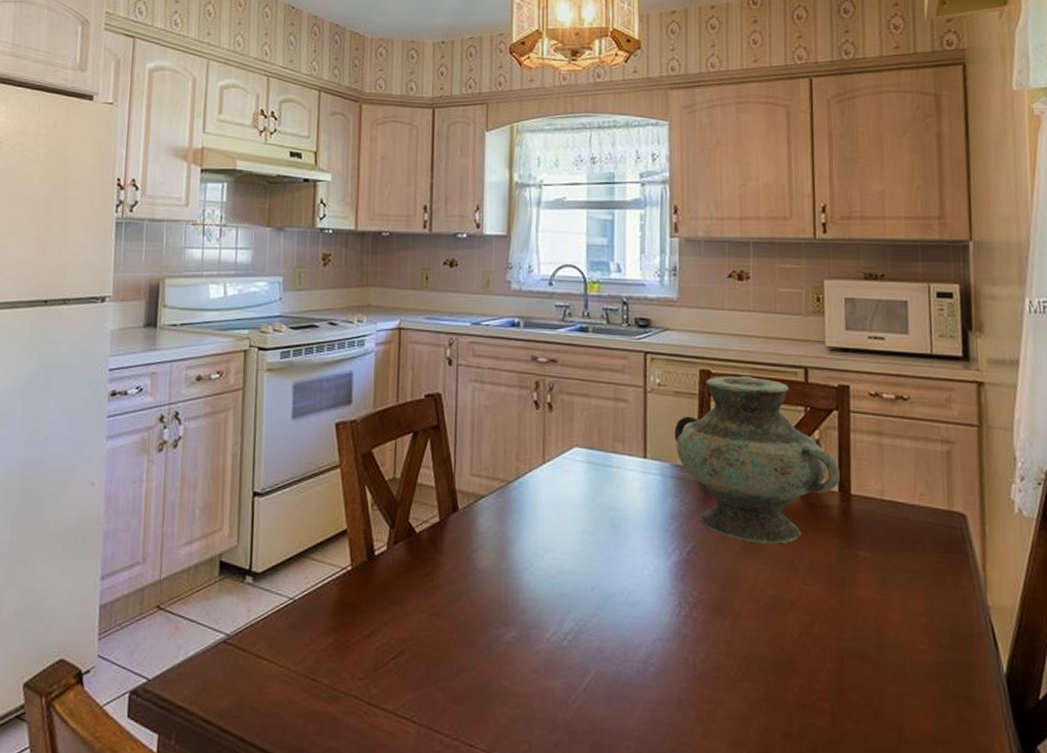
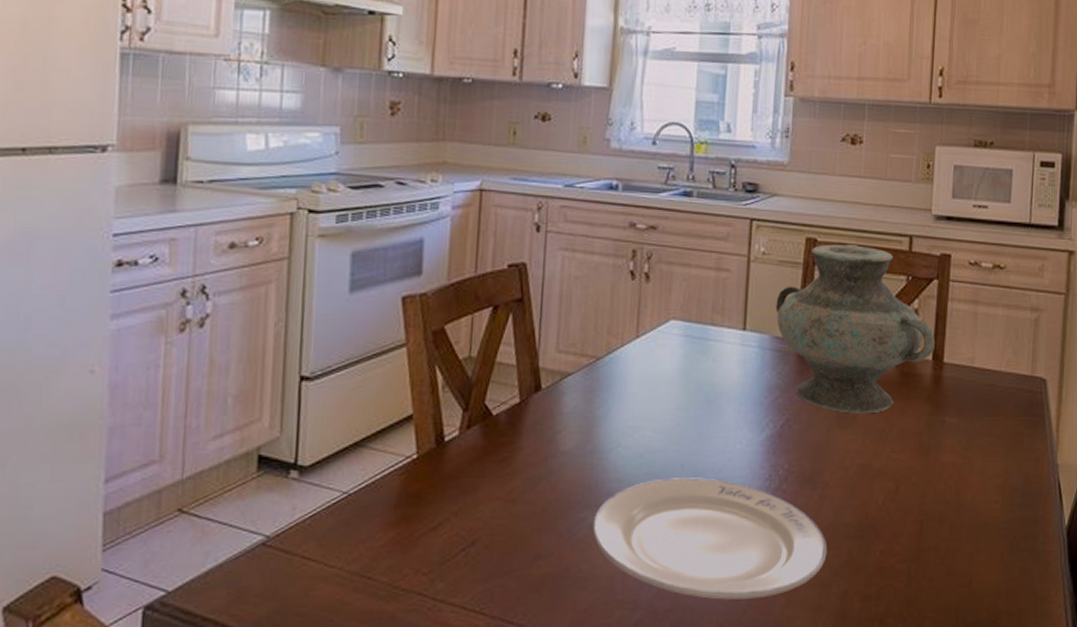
plate: none [510,599,743,727] -> present [592,478,827,600]

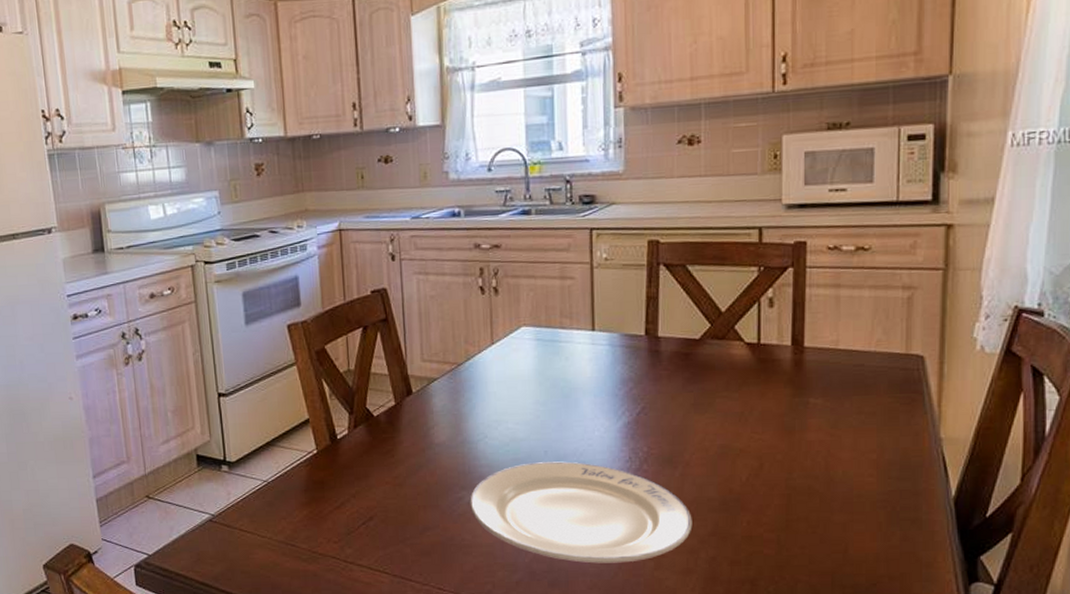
vase: present [776,244,935,414] -> none [622,241,793,400]

